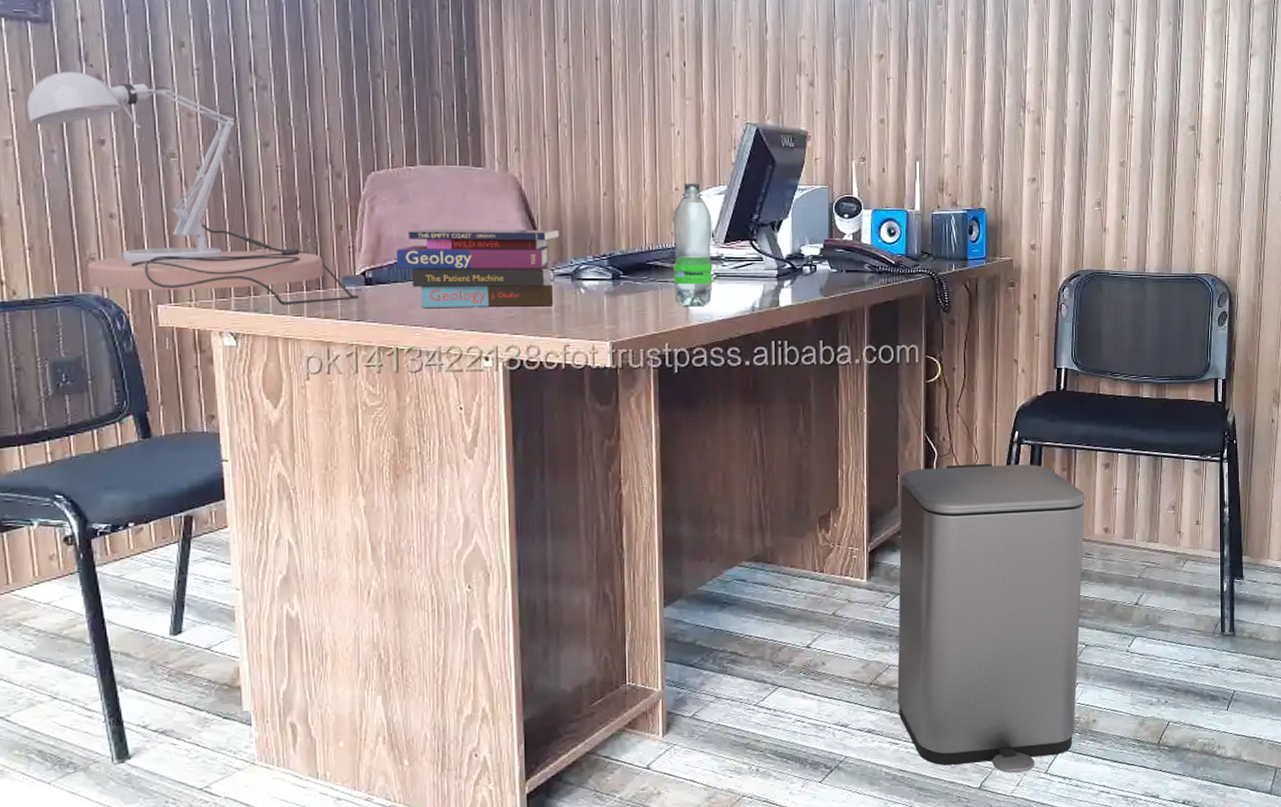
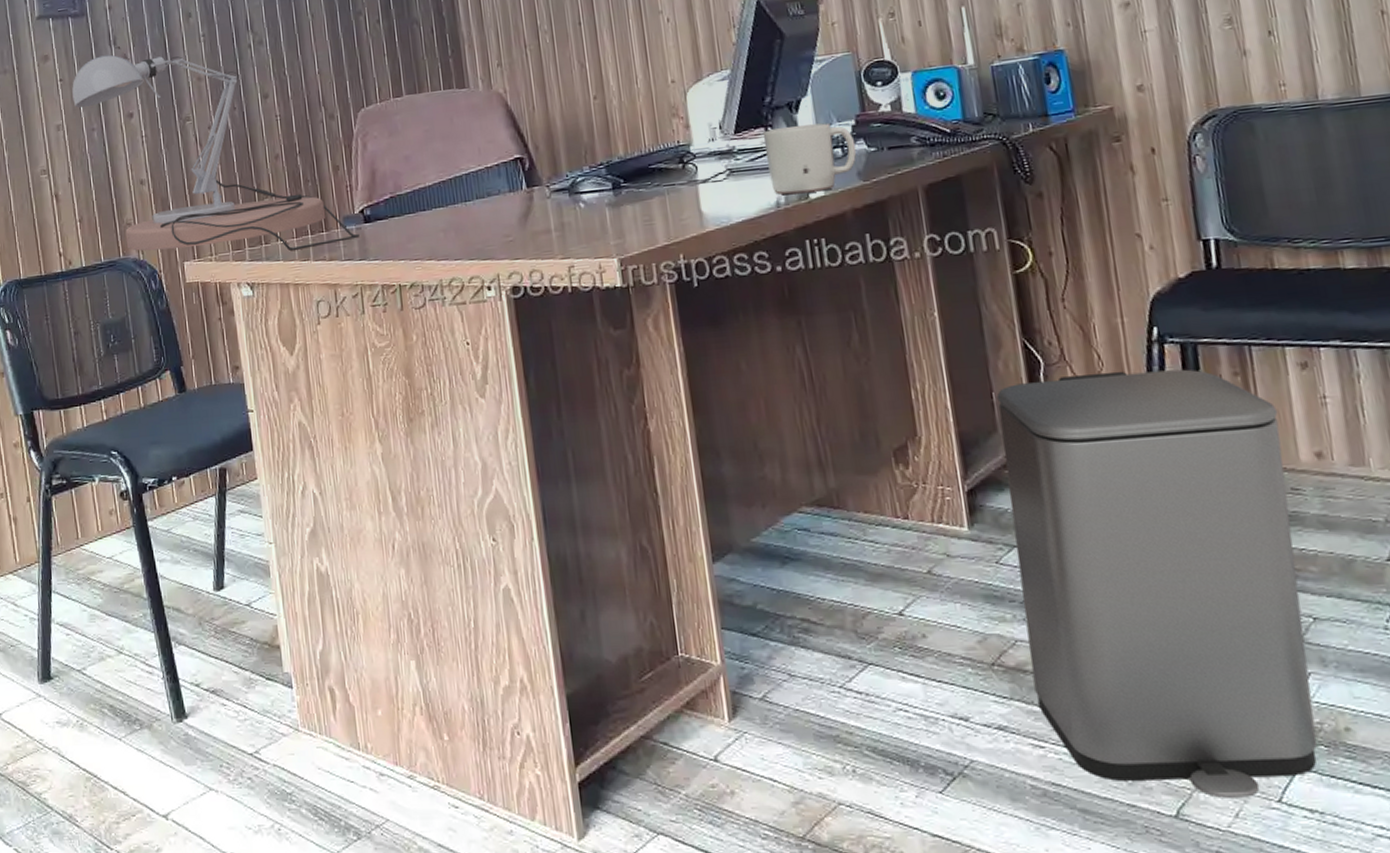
books: present [396,228,559,309] -> none [390,143,553,241]
bottle: present [672,183,713,307] -> none [672,71,728,210]
mug: none [747,243,822,301] -> present [762,122,857,195]

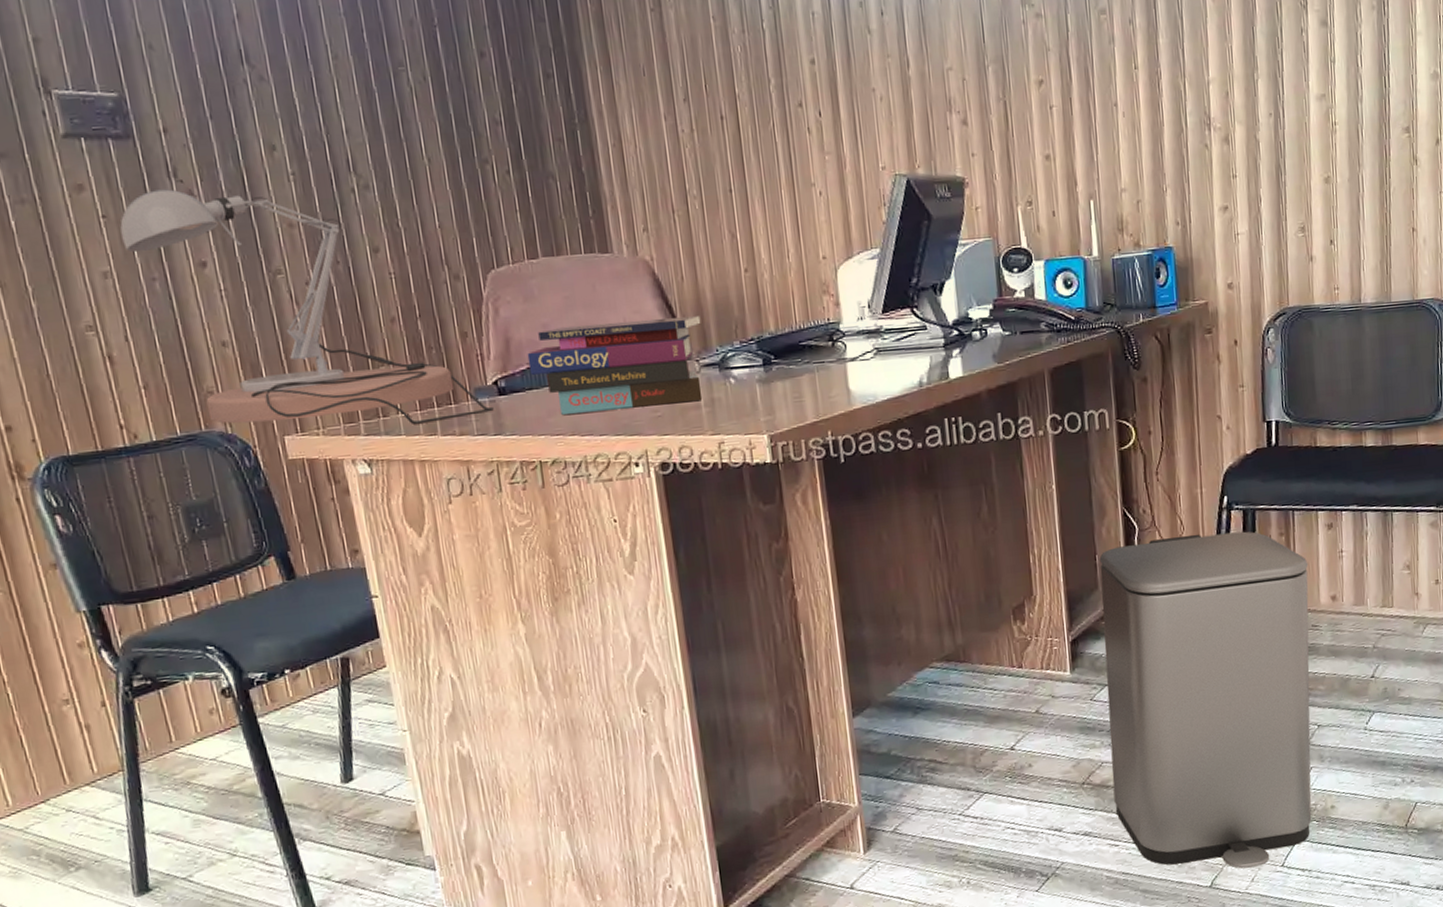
books: none [390,143,553,241] -> present [527,315,703,416]
mug: present [762,122,857,195] -> none [908,306,993,375]

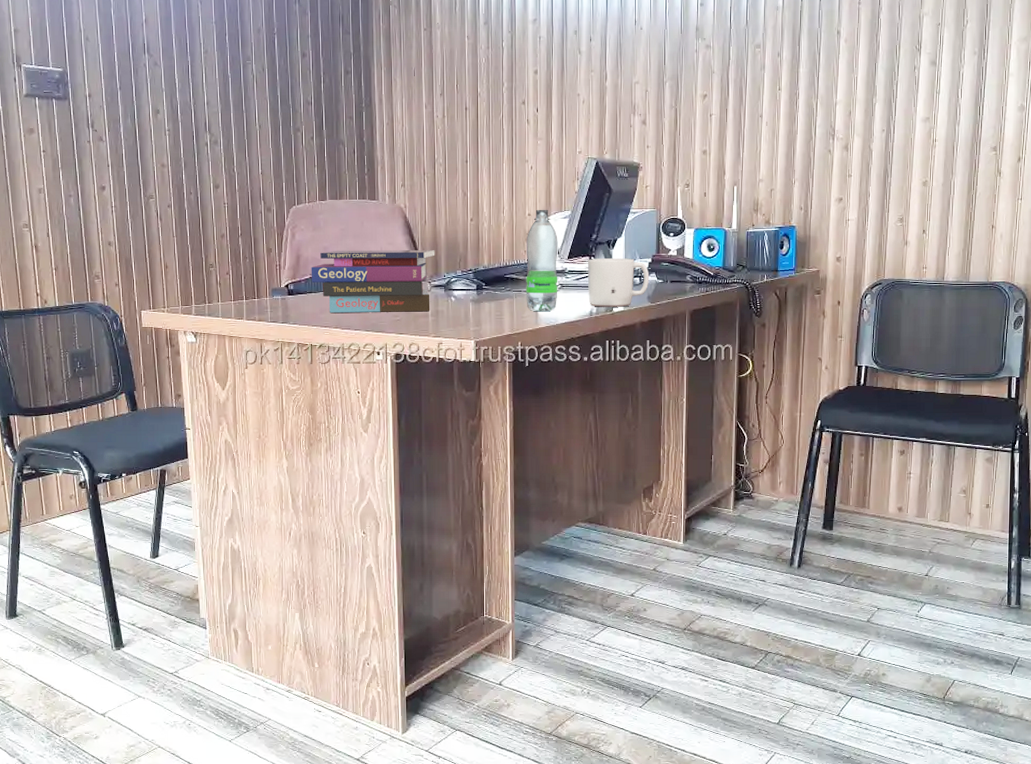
desk lamp: present [119,189,494,425] -> none [52,135,284,311]
bottle: none [823,248,875,388] -> present [526,209,558,312]
mug: none [908,306,993,375] -> present [587,258,650,307]
pedal bin: present [1099,531,1312,869] -> none [708,447,882,713]

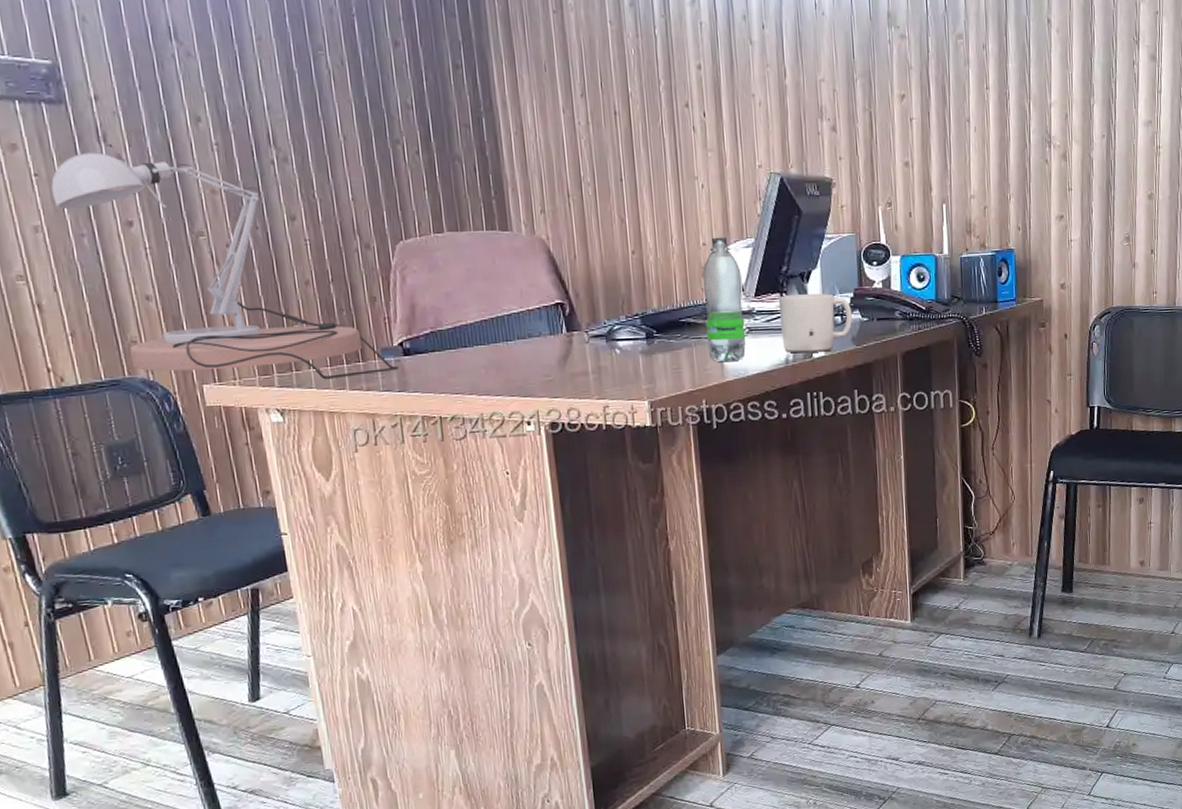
desk lamp: none [52,135,284,311] -> present [50,152,399,380]
books: present [311,249,435,314] -> none [431,291,591,377]

